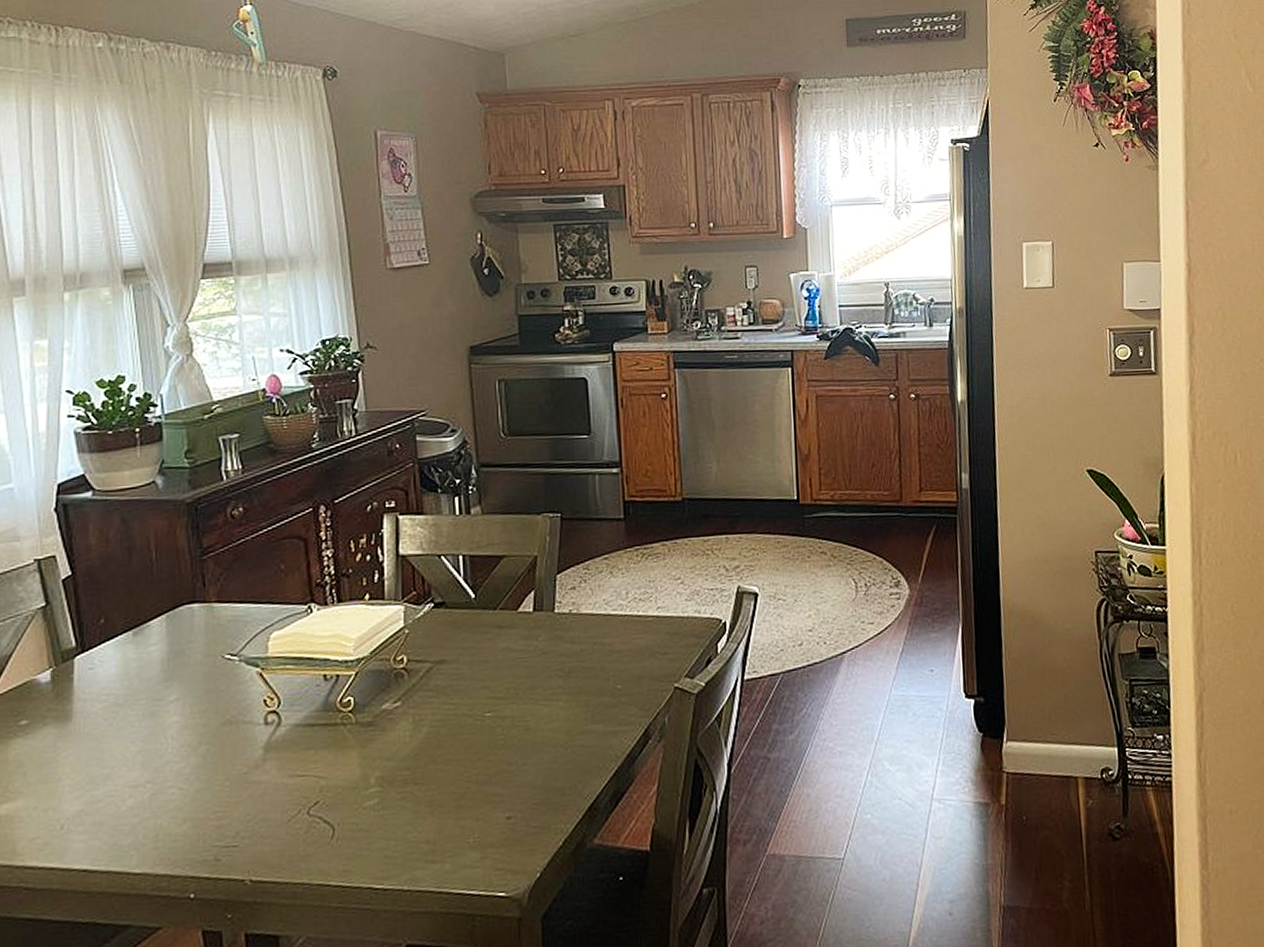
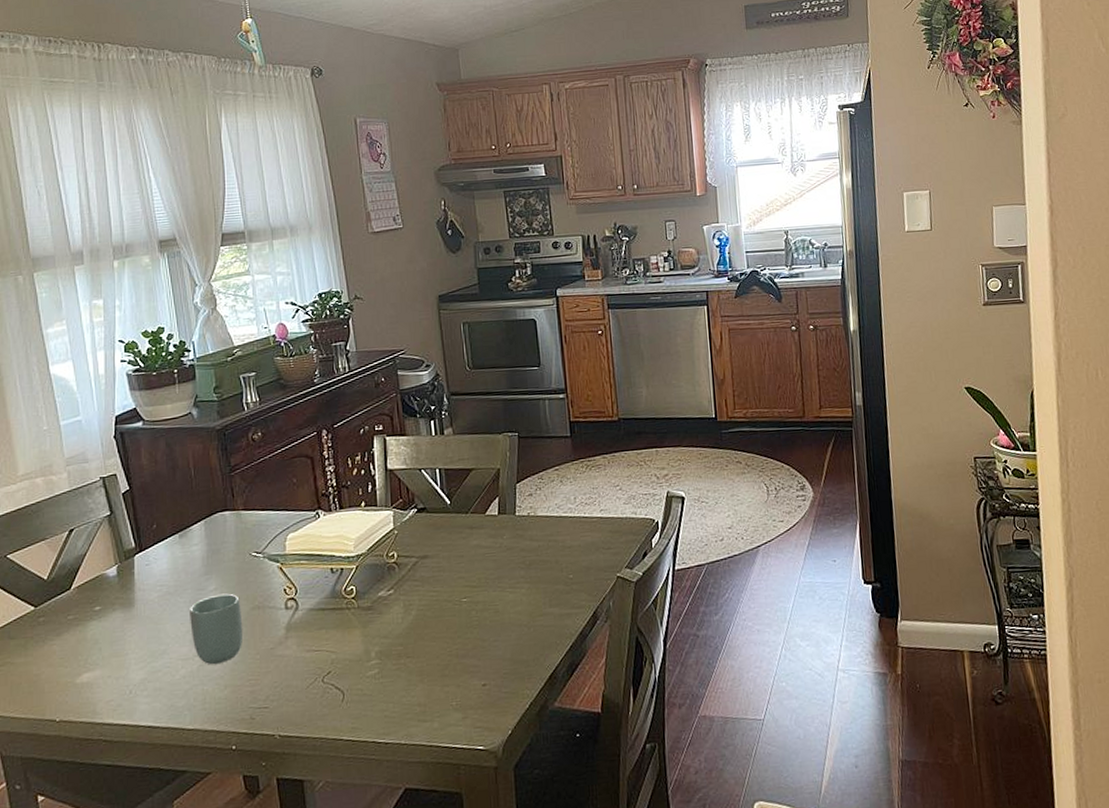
cup: none [142,705,210,794] -> present [190,593,244,665]

